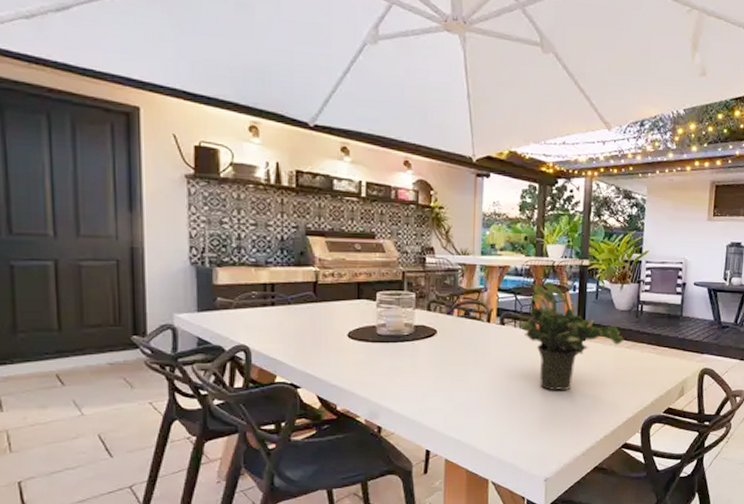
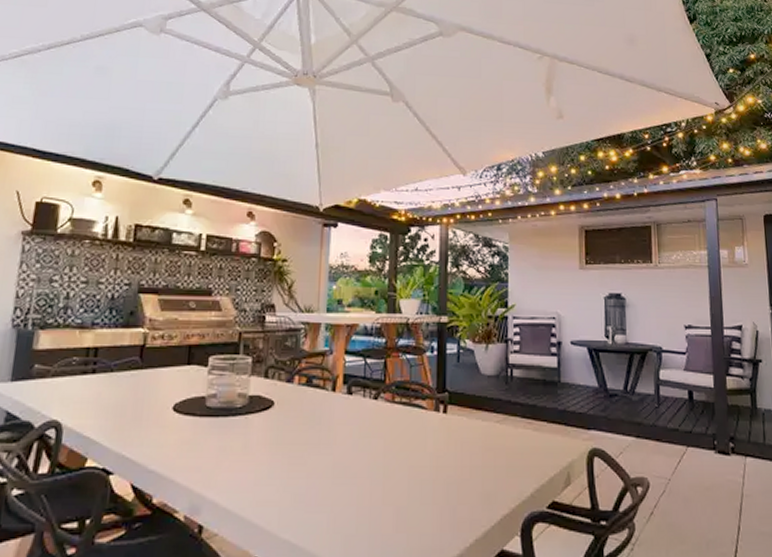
potted plant: present [518,281,625,391] -> none [368,341,493,479]

